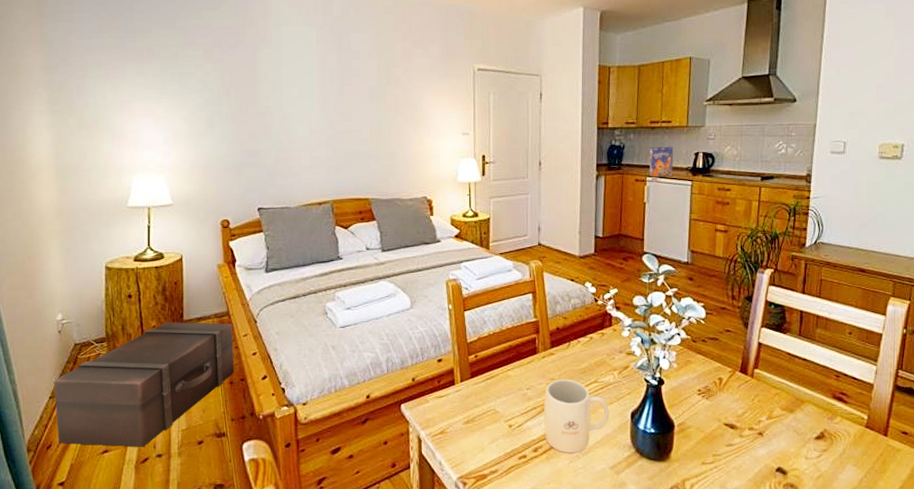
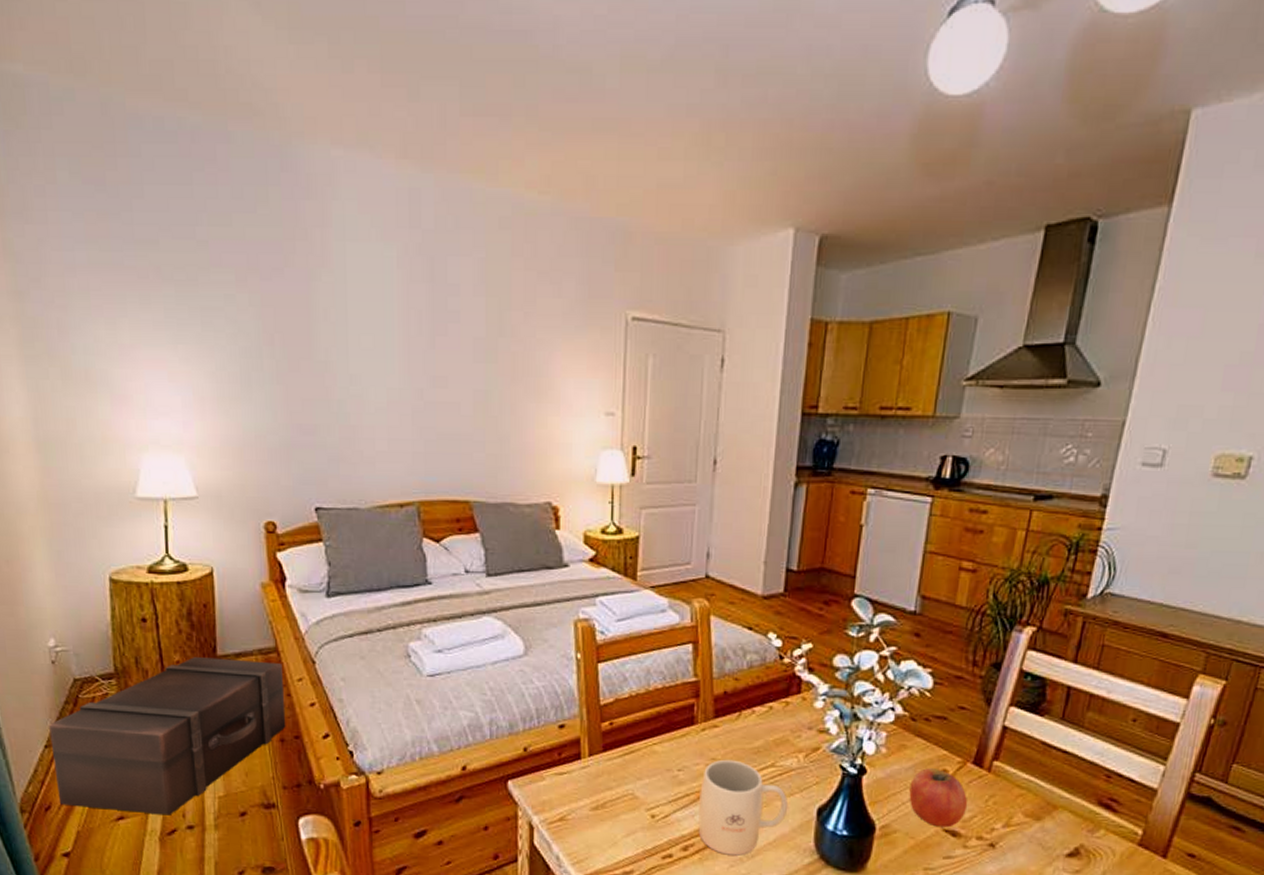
cereal box: present [649,146,673,177] -> none [872,444,910,490]
fruit: none [696,376,740,422] -> present [909,767,968,828]

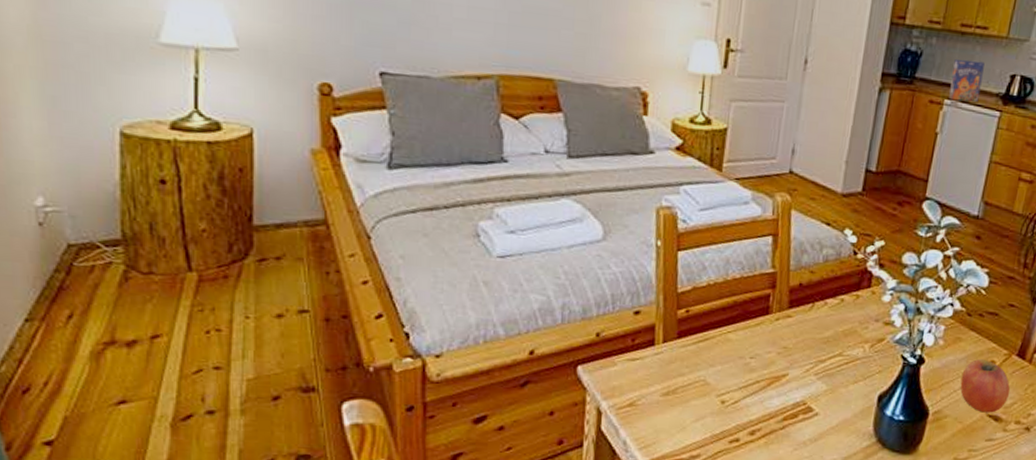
suitcase: present [49,657,286,816] -> none [32,226,333,399]
mug: present [698,759,789,856] -> none [766,348,852,440]
cereal box: none [872,444,910,490] -> present [949,59,985,102]

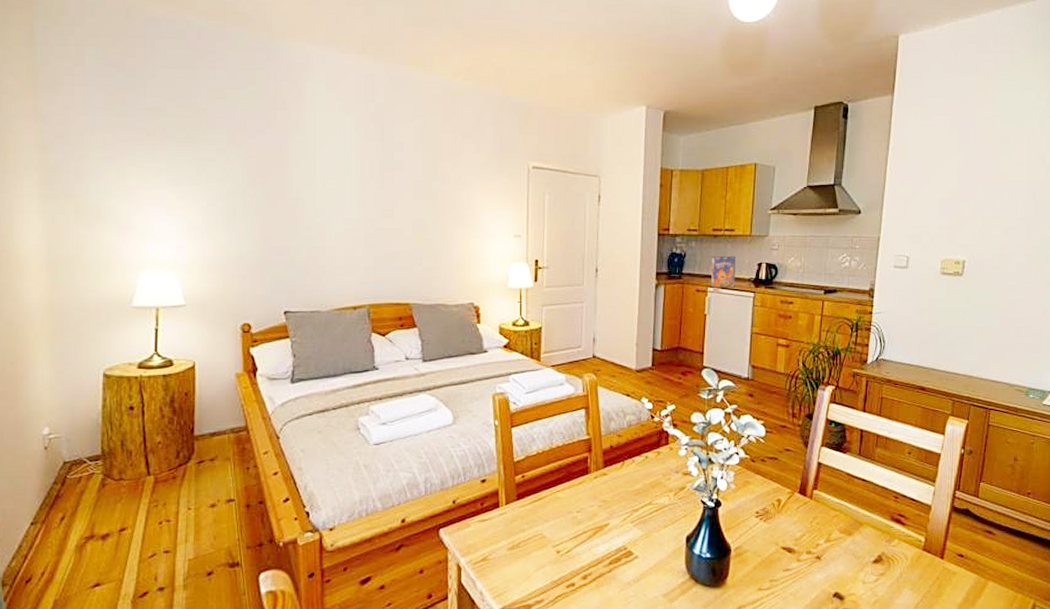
fruit: present [960,358,1010,413] -> none [754,498,798,546]

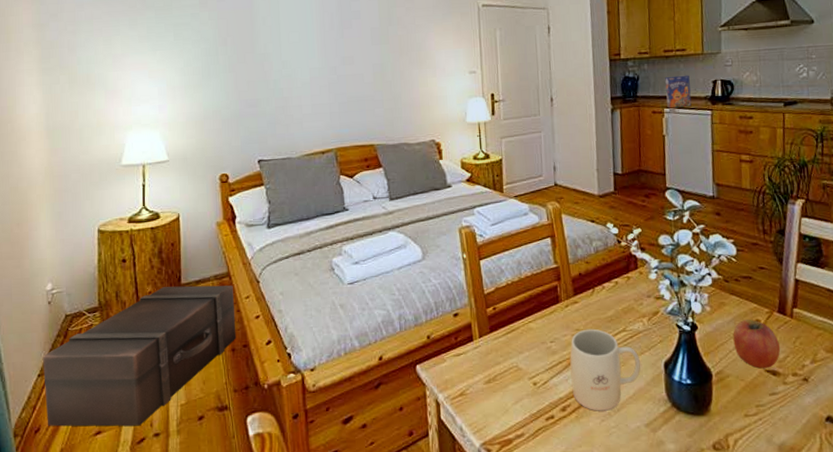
suitcase: none [37,438,252,580] -> present [43,285,236,427]
mug: none [594,501,664,581] -> present [569,328,641,411]
fruit: none [754,498,798,546] -> present [733,319,781,369]

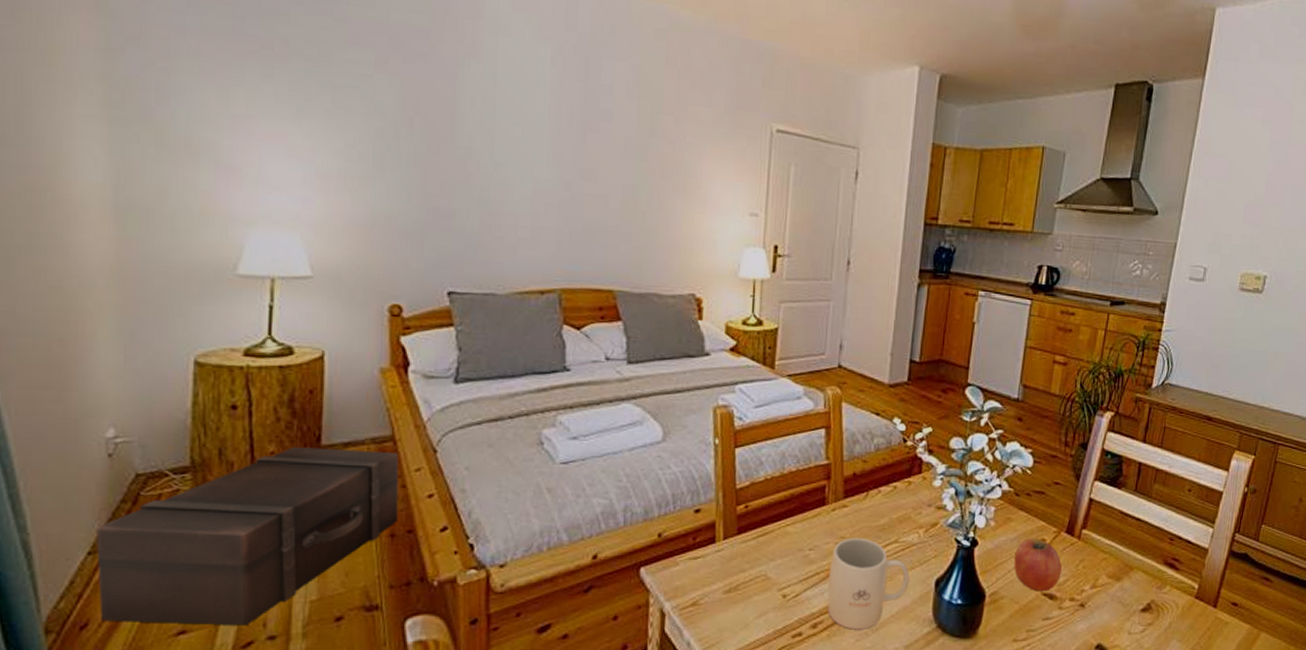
cereal box: present [665,75,692,108] -> none [983,253,1013,293]

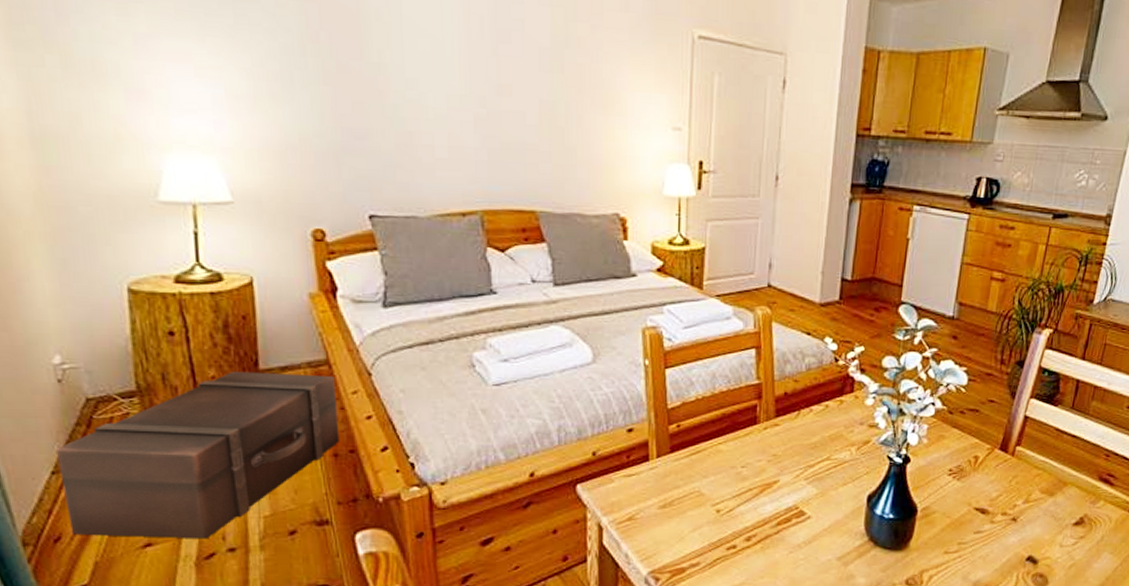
mug: present [827,537,910,630] -> none [760,455,842,543]
fruit: present [1014,537,1062,591] -> none [946,454,995,506]

